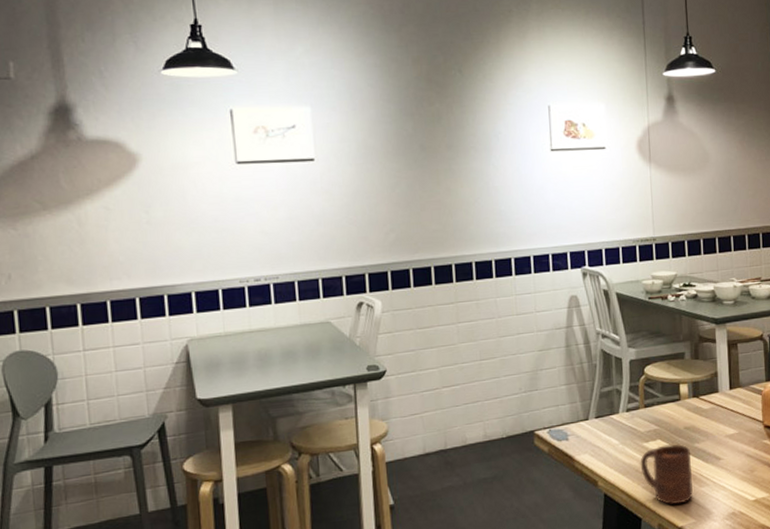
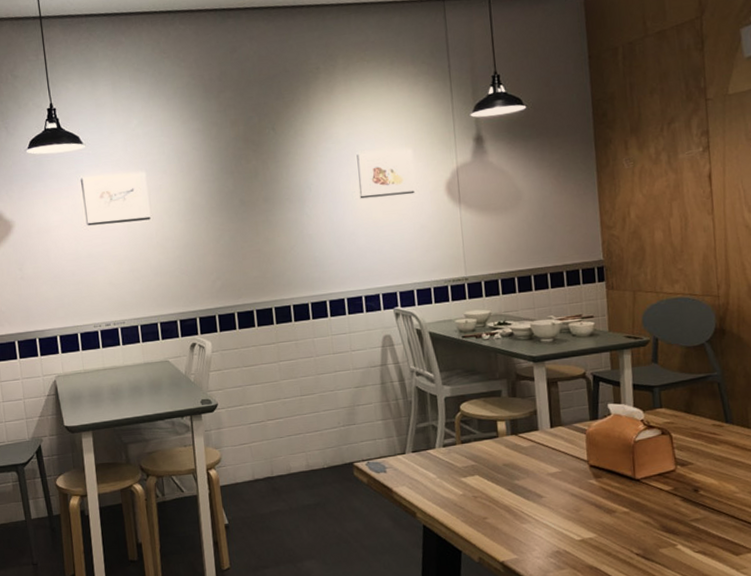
cup: present [640,443,694,505] -> none [458,480,515,540]

